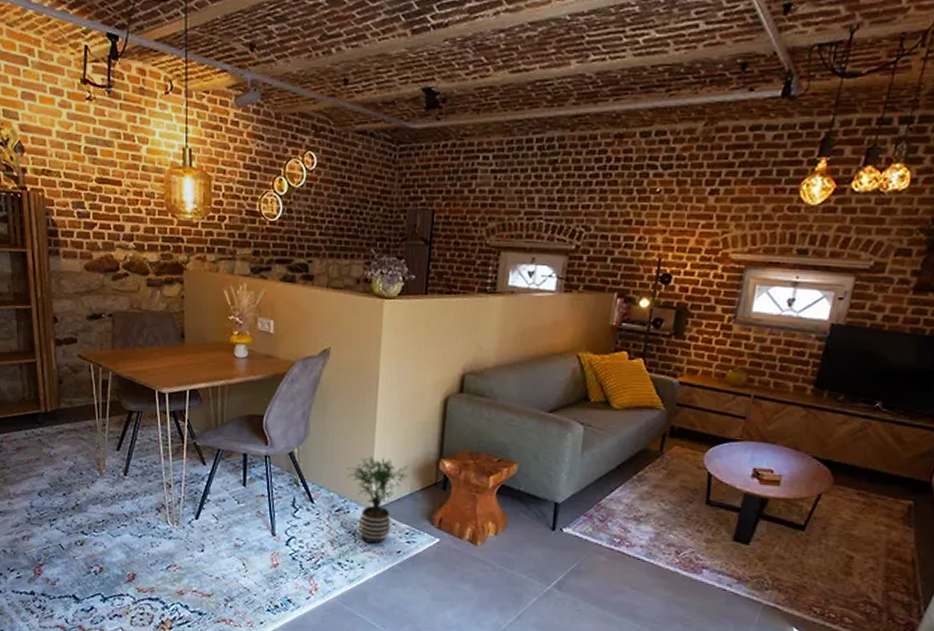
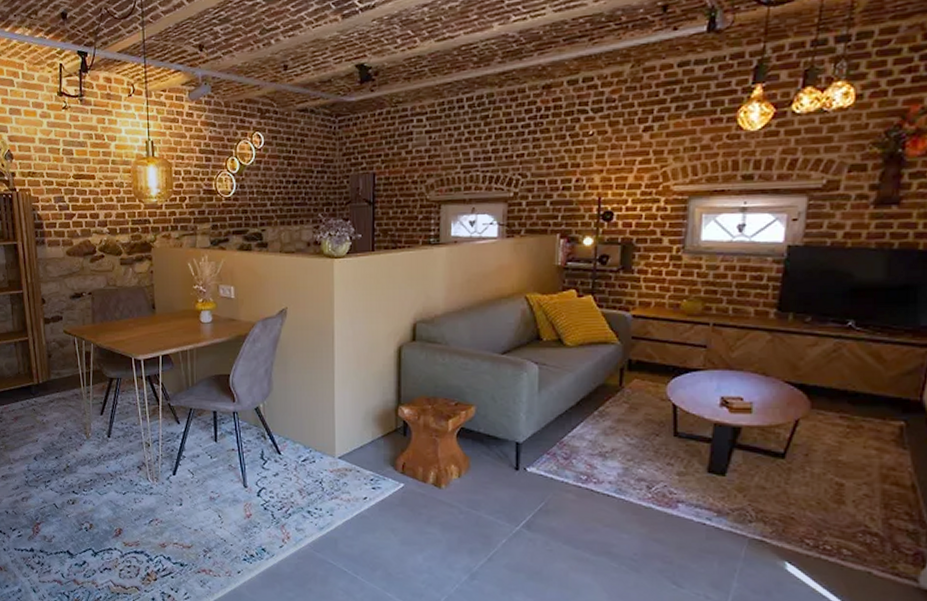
potted plant: present [347,456,408,544] -> none [310,407,369,491]

